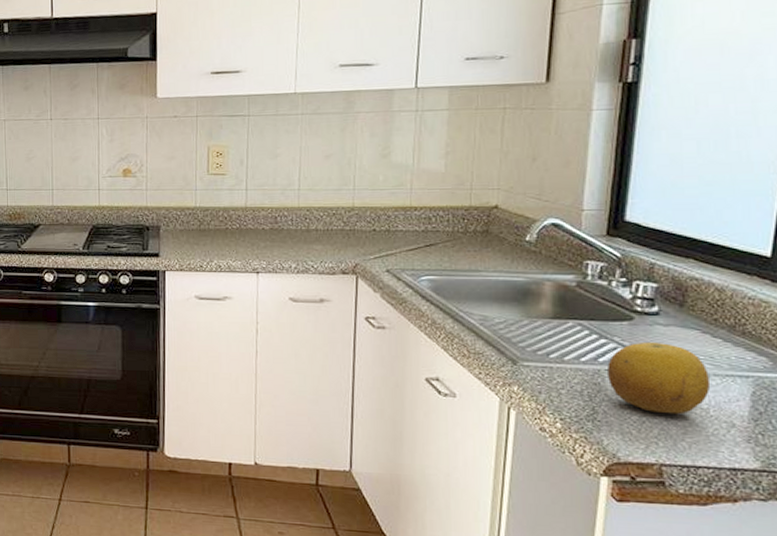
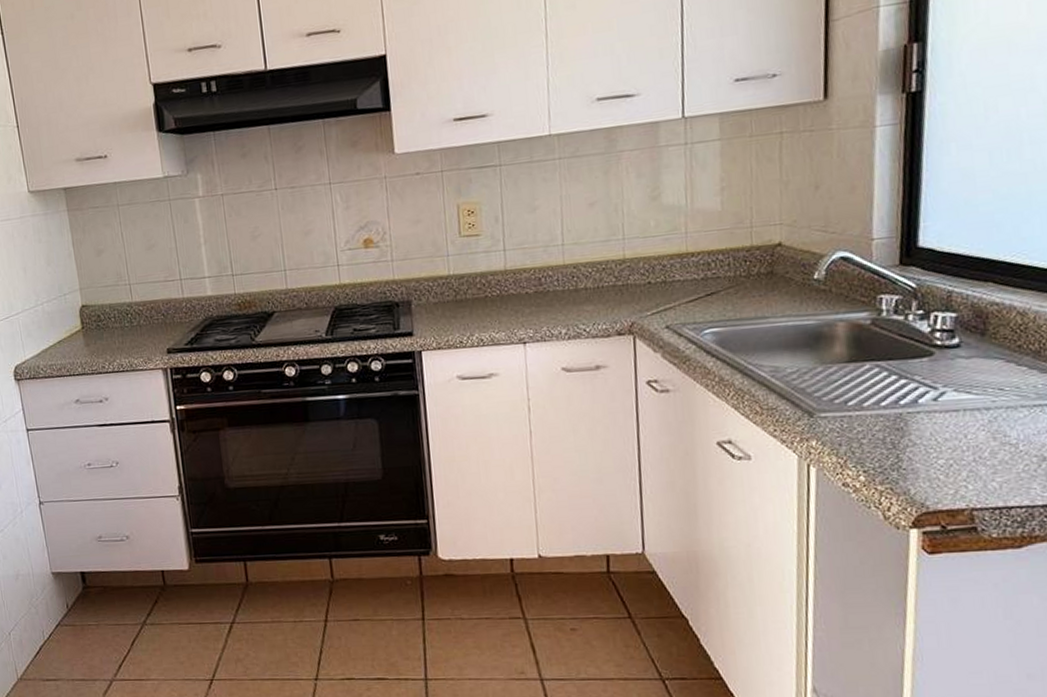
fruit: present [607,341,711,415] -> none [909,376,1019,454]

